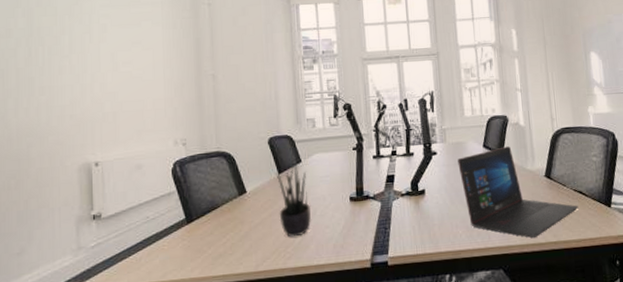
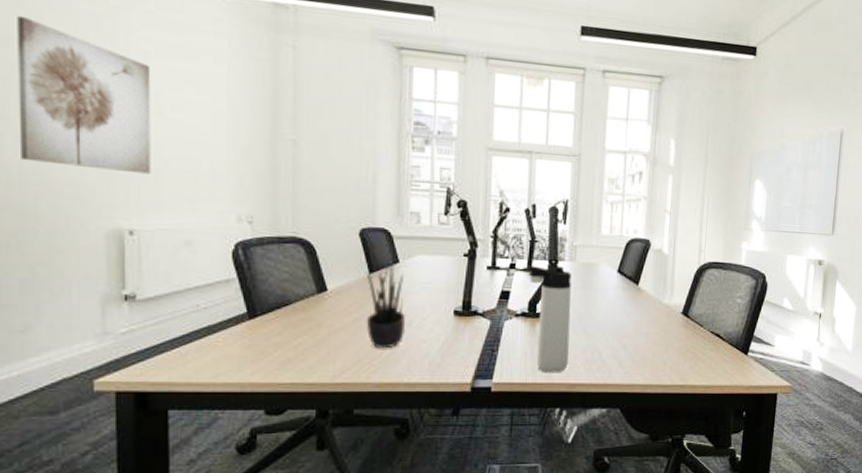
wall art: none [16,13,110,119] -> present [17,15,151,175]
thermos bottle: none [406,148,451,244] -> present [527,265,572,373]
laptop: present [458,146,579,238] -> none [586,275,713,379]

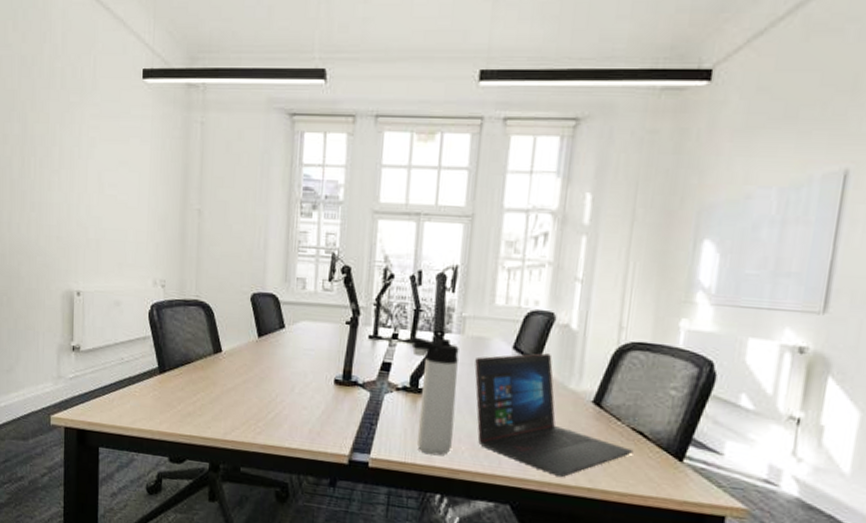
wall art: present [17,15,151,175] -> none [10,117,96,244]
potted plant: present [366,263,407,349] -> none [253,328,290,412]
laptop: none [586,275,713,379] -> present [474,353,634,478]

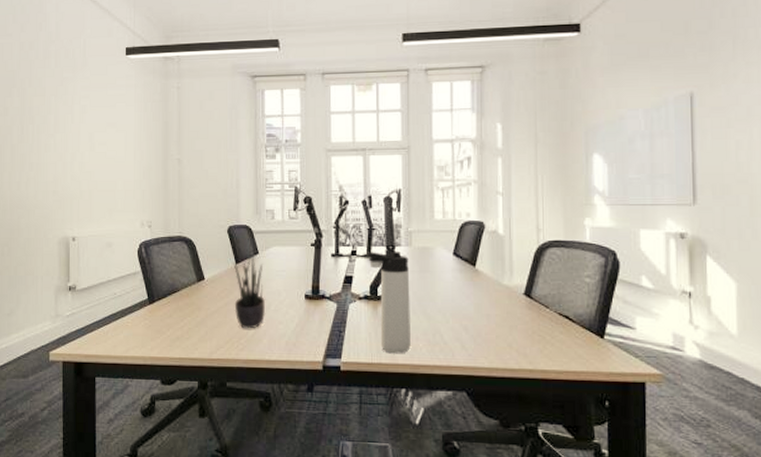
potted plant: none [253,328,290,412] -> present [233,255,266,329]
laptop: present [474,353,634,478] -> none [423,256,563,363]

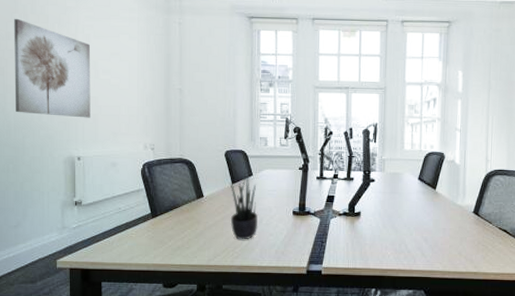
wall art: none [11,93,87,195] -> present [14,18,91,118]
thermos bottle: present [367,251,411,354] -> none [347,175,382,261]

